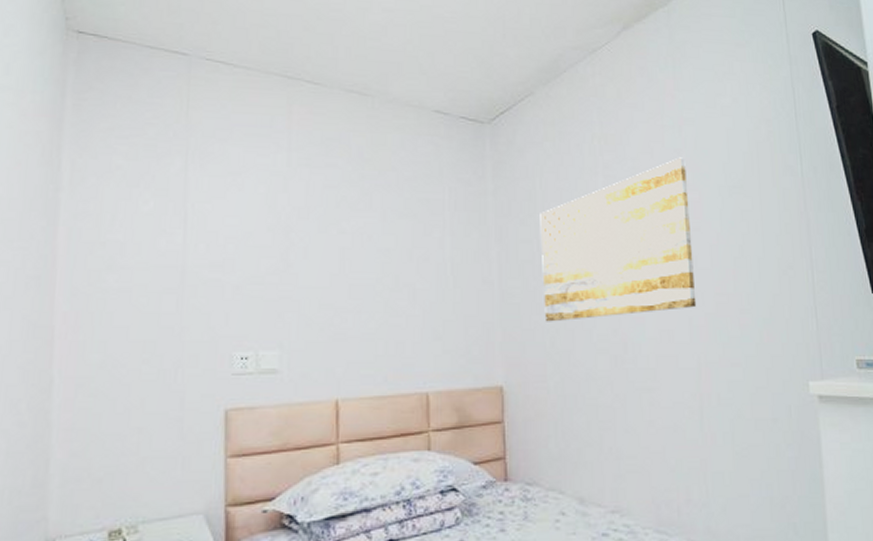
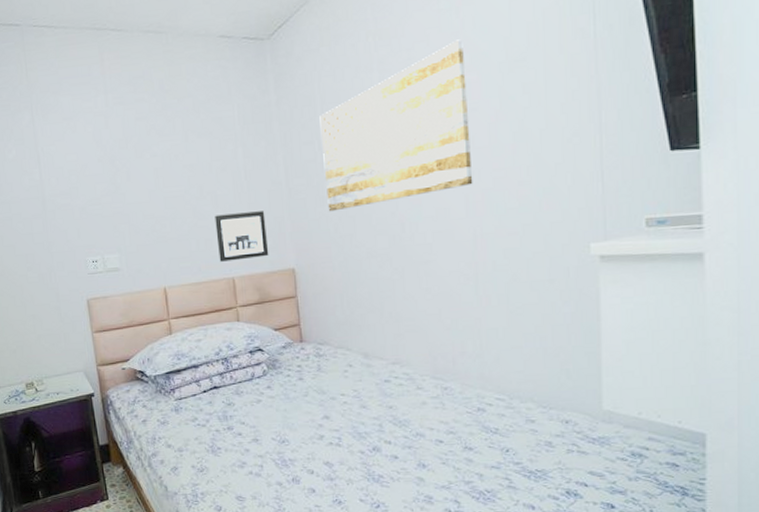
wall art: none [410,313,474,371] -> present [215,211,269,262]

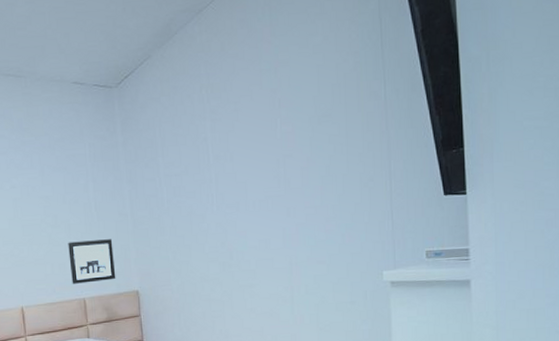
wall art: present [319,39,473,212] -> none [160,96,289,241]

